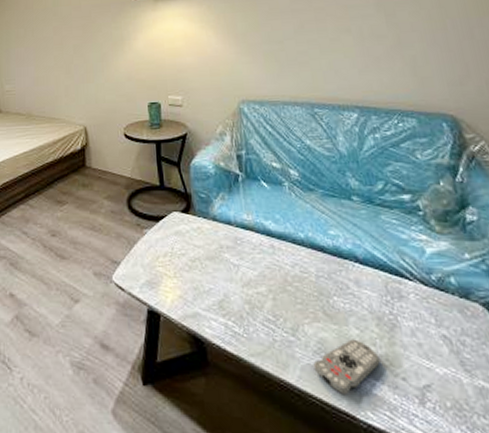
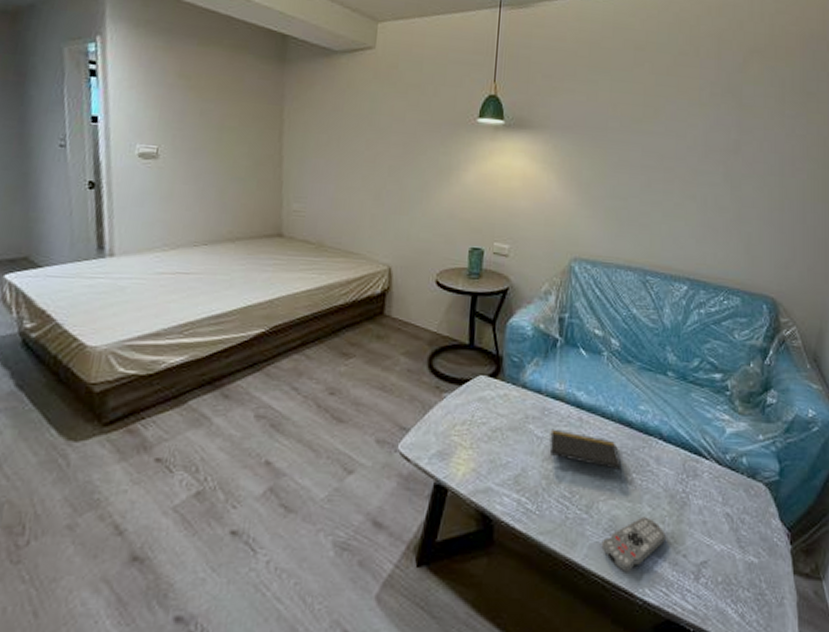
notepad: none [245,256,322,298] -> present [549,429,622,475]

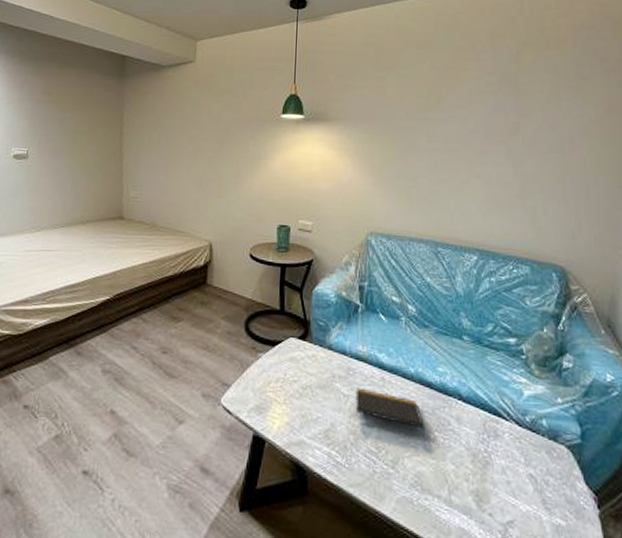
remote control: present [601,516,666,573] -> none [408,474,471,529]

